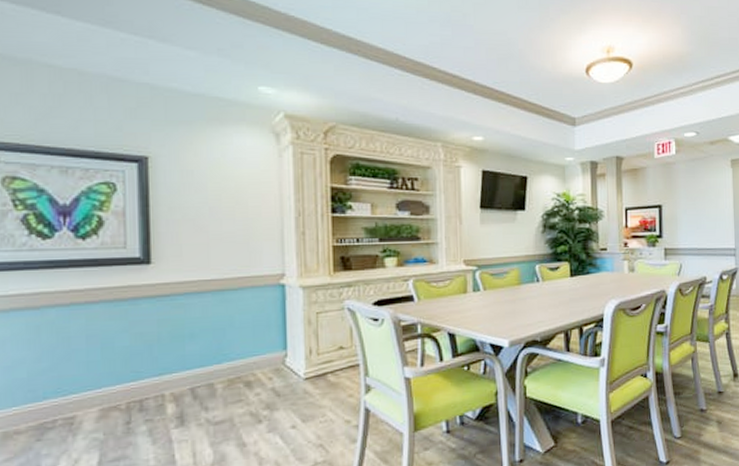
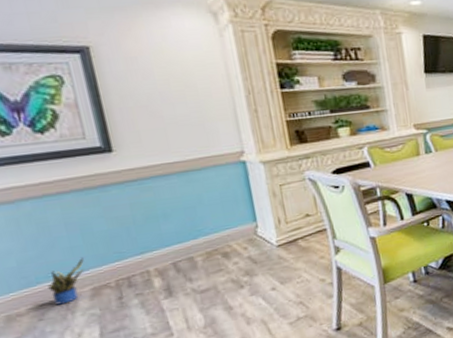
potted plant: none [54,374,98,425] -> present [47,258,84,305]

